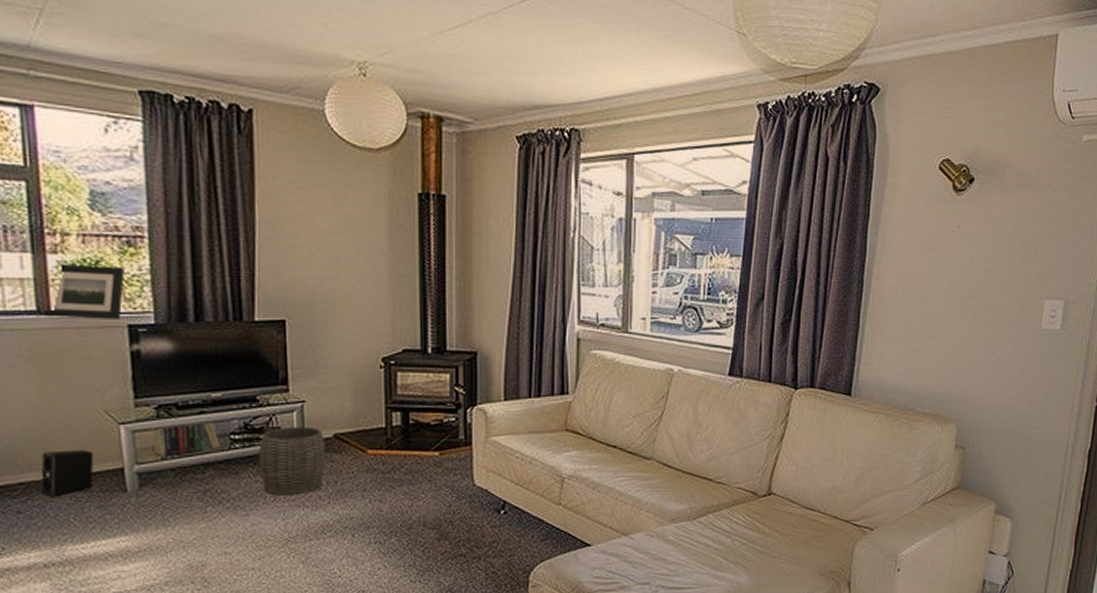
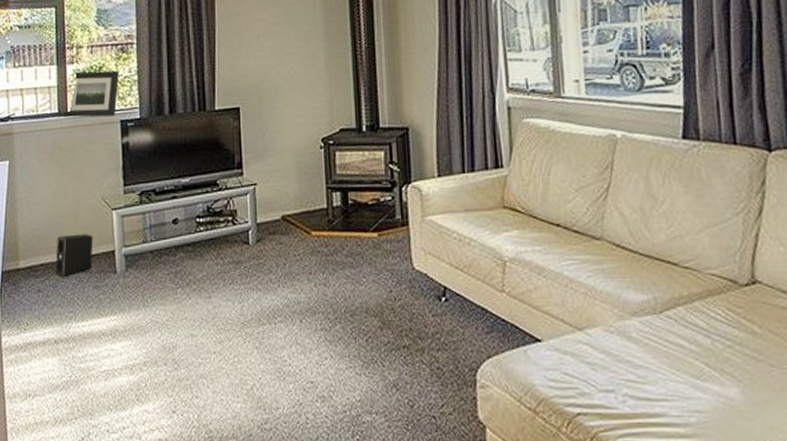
books: present [151,420,220,458] -> none [136,204,188,241]
woven basket: present [259,426,326,496] -> none [219,208,276,278]

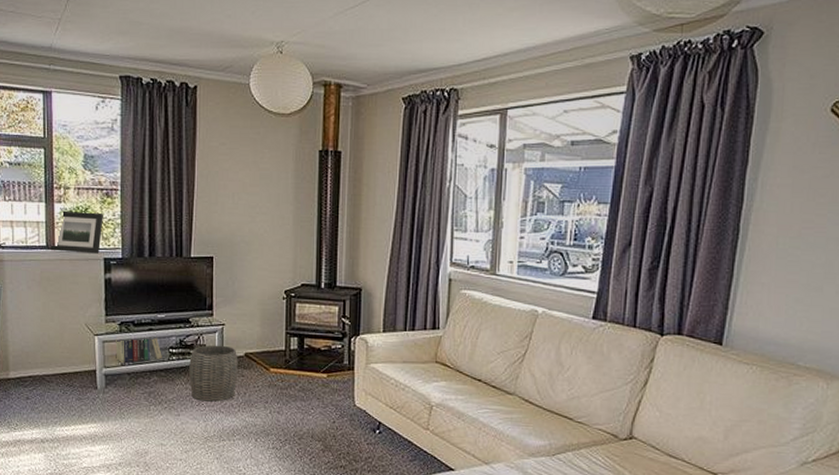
stereo: present [56,234,94,277] -> none [43,353,77,388]
books: none [136,204,188,241] -> present [116,336,162,364]
woven basket: none [219,208,276,278] -> present [189,345,238,402]

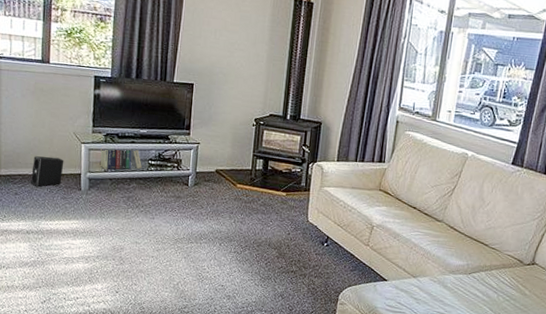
stereo: none [43,353,77,388] -> present [31,156,64,187]
picture frame: present [50,210,103,254] -> none [45,29,96,71]
woven basket: present [189,345,238,402] -> none [164,160,210,209]

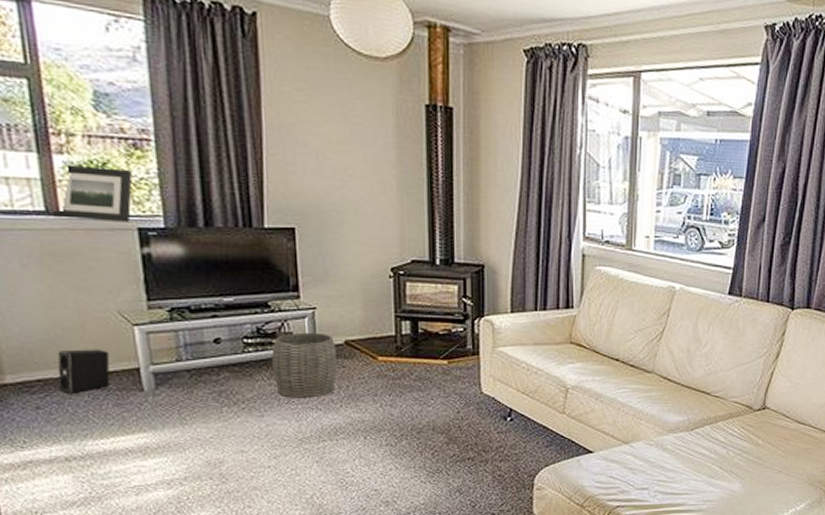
picture frame: none [45,29,96,71] -> present [51,164,133,222]
books: present [100,148,142,170] -> none [165,324,234,359]
woven basket: none [164,160,210,209] -> present [271,332,338,398]

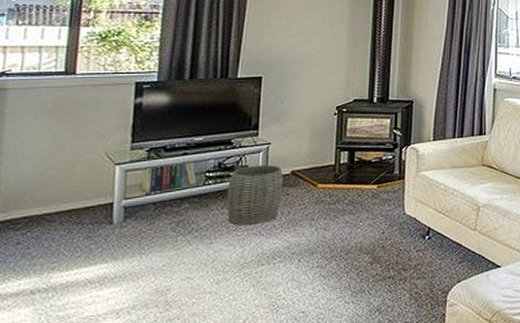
picture frame: present [51,164,133,222] -> none [69,34,139,78]
stereo: present [57,349,110,393] -> none [41,187,91,229]
books: none [165,324,234,359] -> present [140,160,197,193]

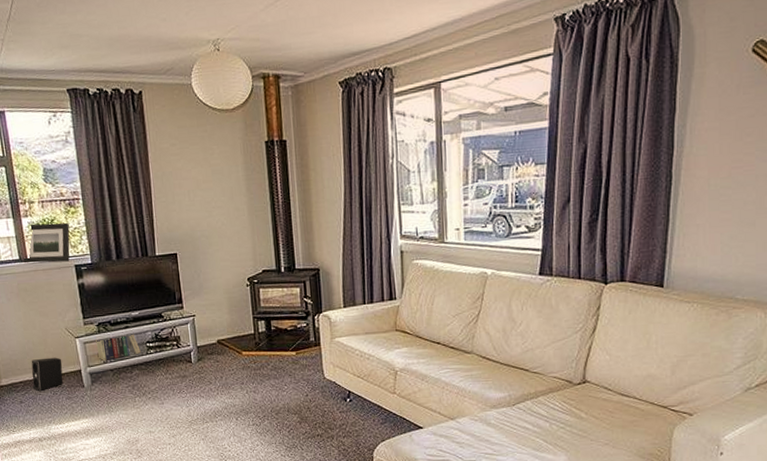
stereo: none [41,187,91,229] -> present [31,357,64,391]
picture frame: none [69,34,139,78] -> present [23,222,70,263]
woven basket: present [226,164,284,225] -> none [166,335,213,389]

